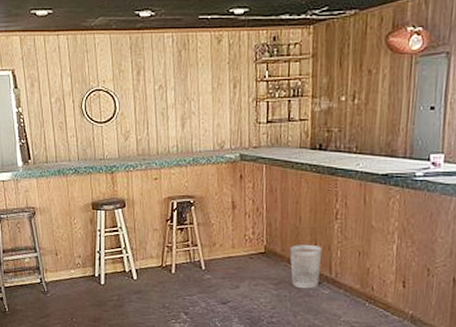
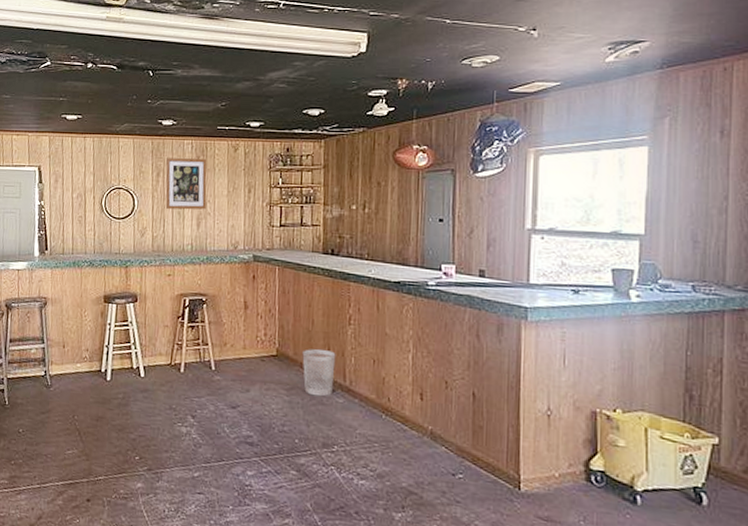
wall art: none [146,54,191,110] -> present [165,158,207,210]

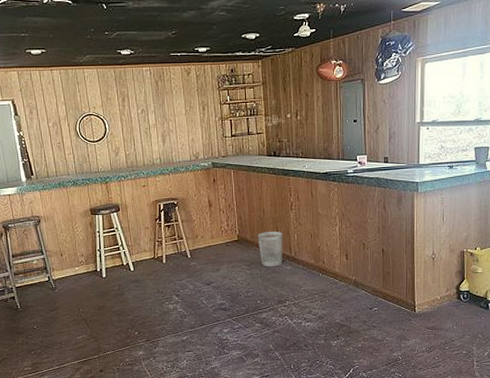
wall art: present [165,158,207,210] -> none [129,83,169,129]

